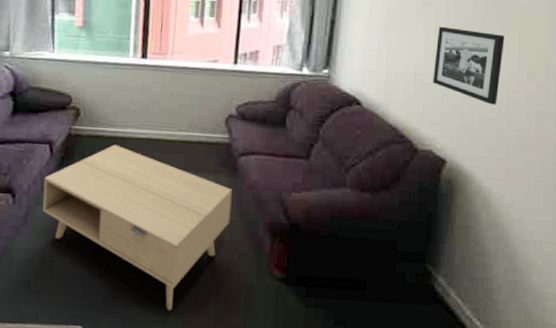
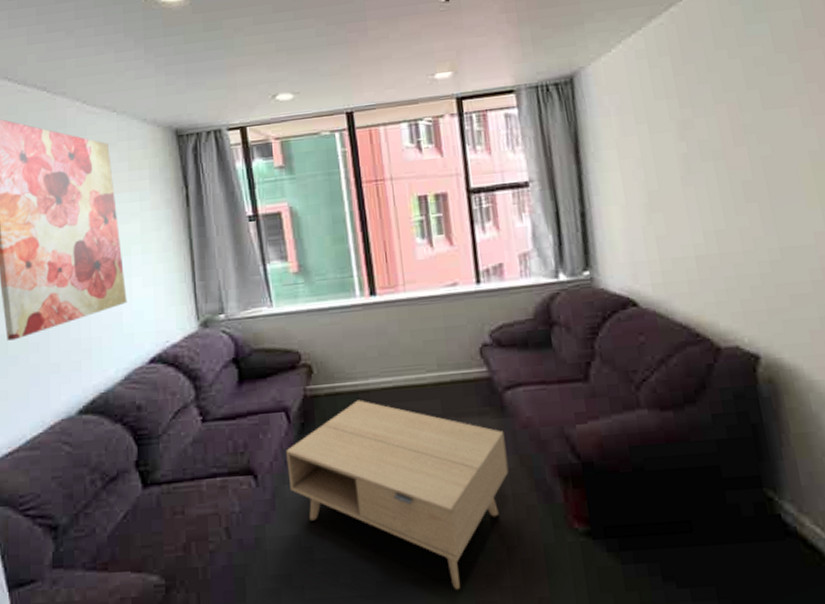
picture frame: present [433,26,505,105] -> none [712,191,809,278]

